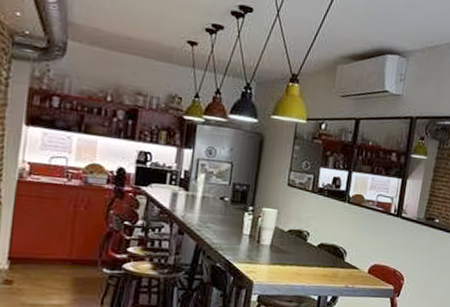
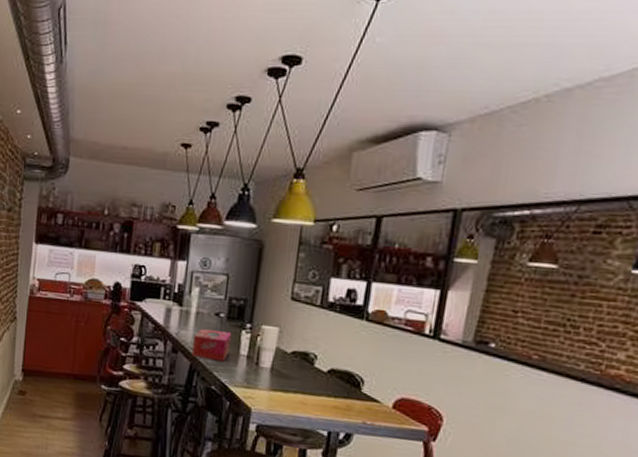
tissue box: none [197,212,236,241] -> present [191,329,232,362]

